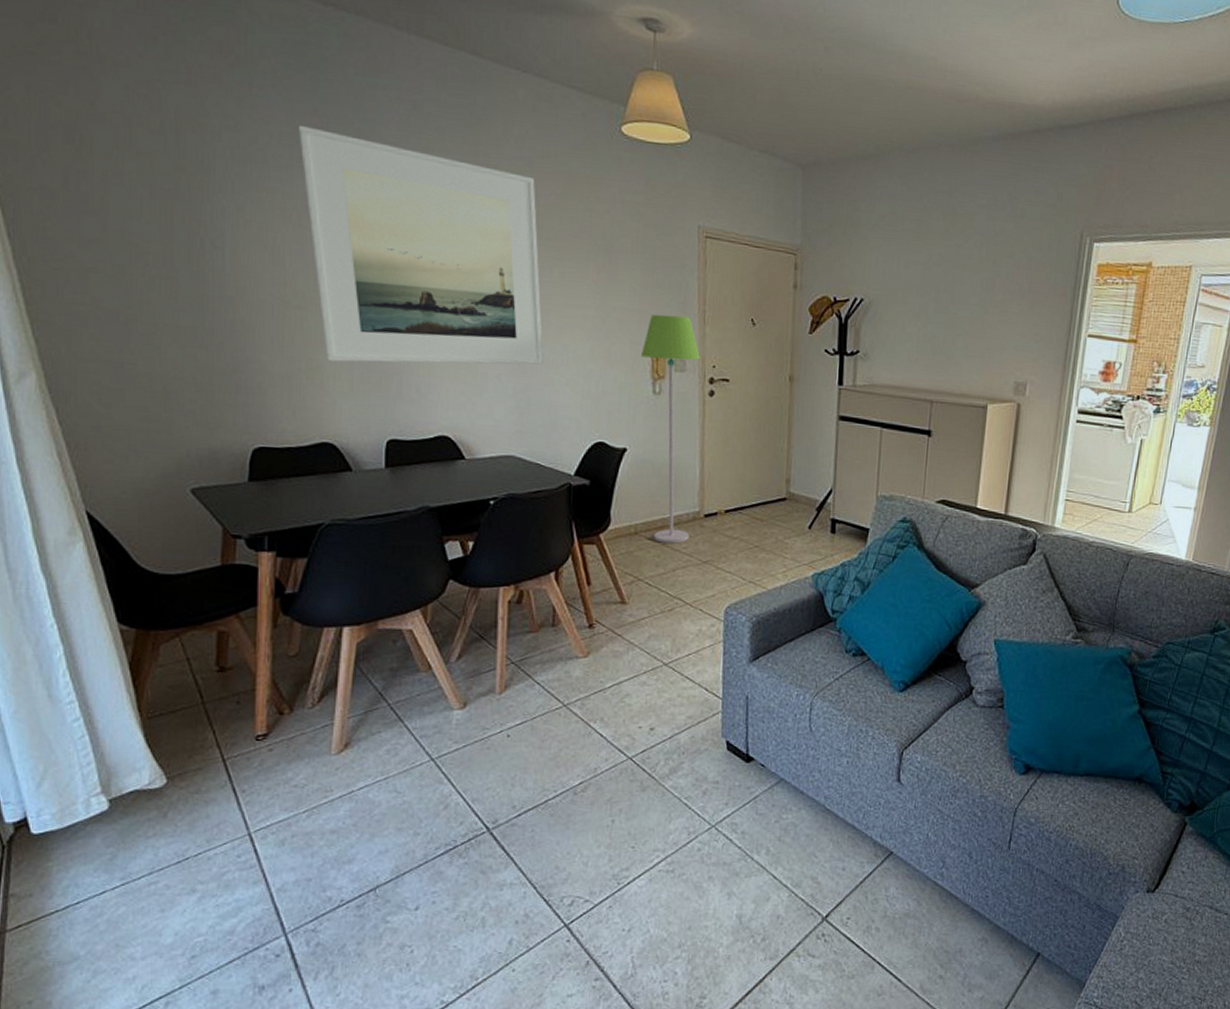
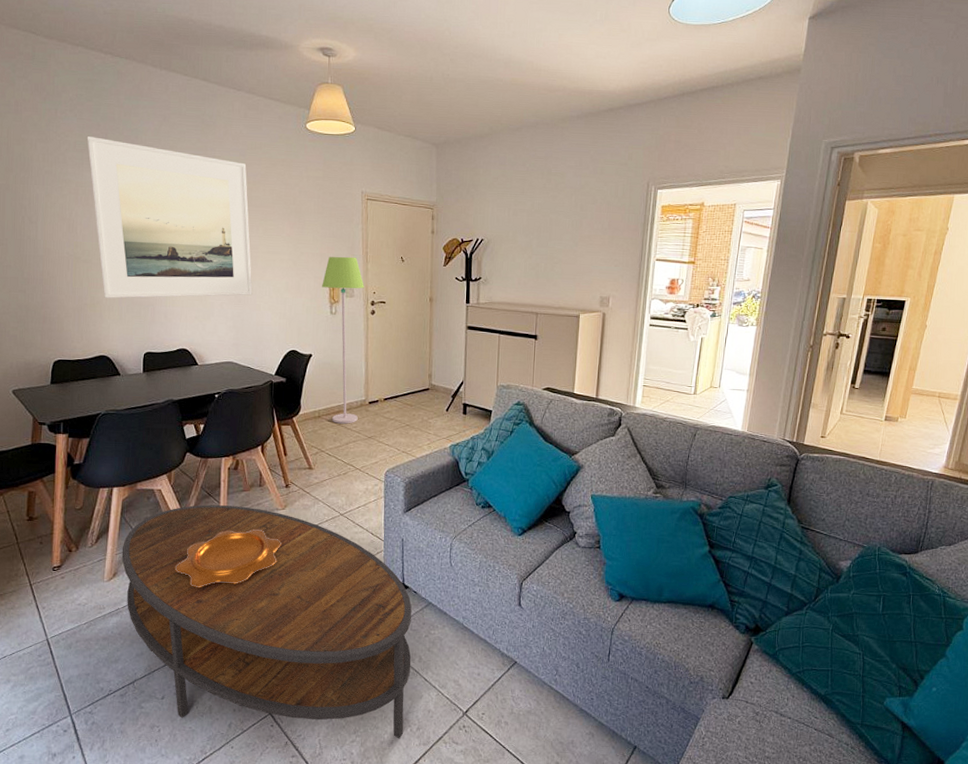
coffee table: none [356,651,758,953] -> present [121,505,412,739]
decorative bowl: none [432,683,582,761] -> present [174,529,281,587]

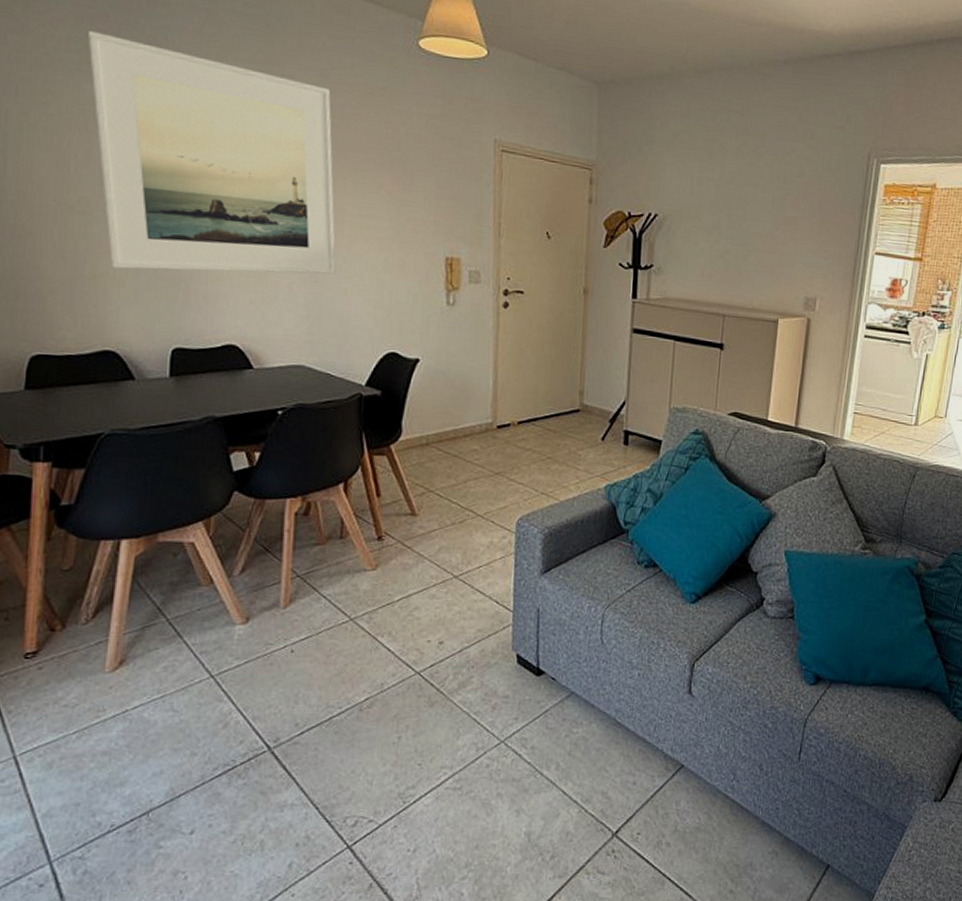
coffee table: present [121,505,412,739] -> none [132,564,548,872]
decorative bowl: present [174,529,281,587] -> none [212,596,370,678]
floor lamp: present [322,256,364,424] -> none [436,226,495,455]

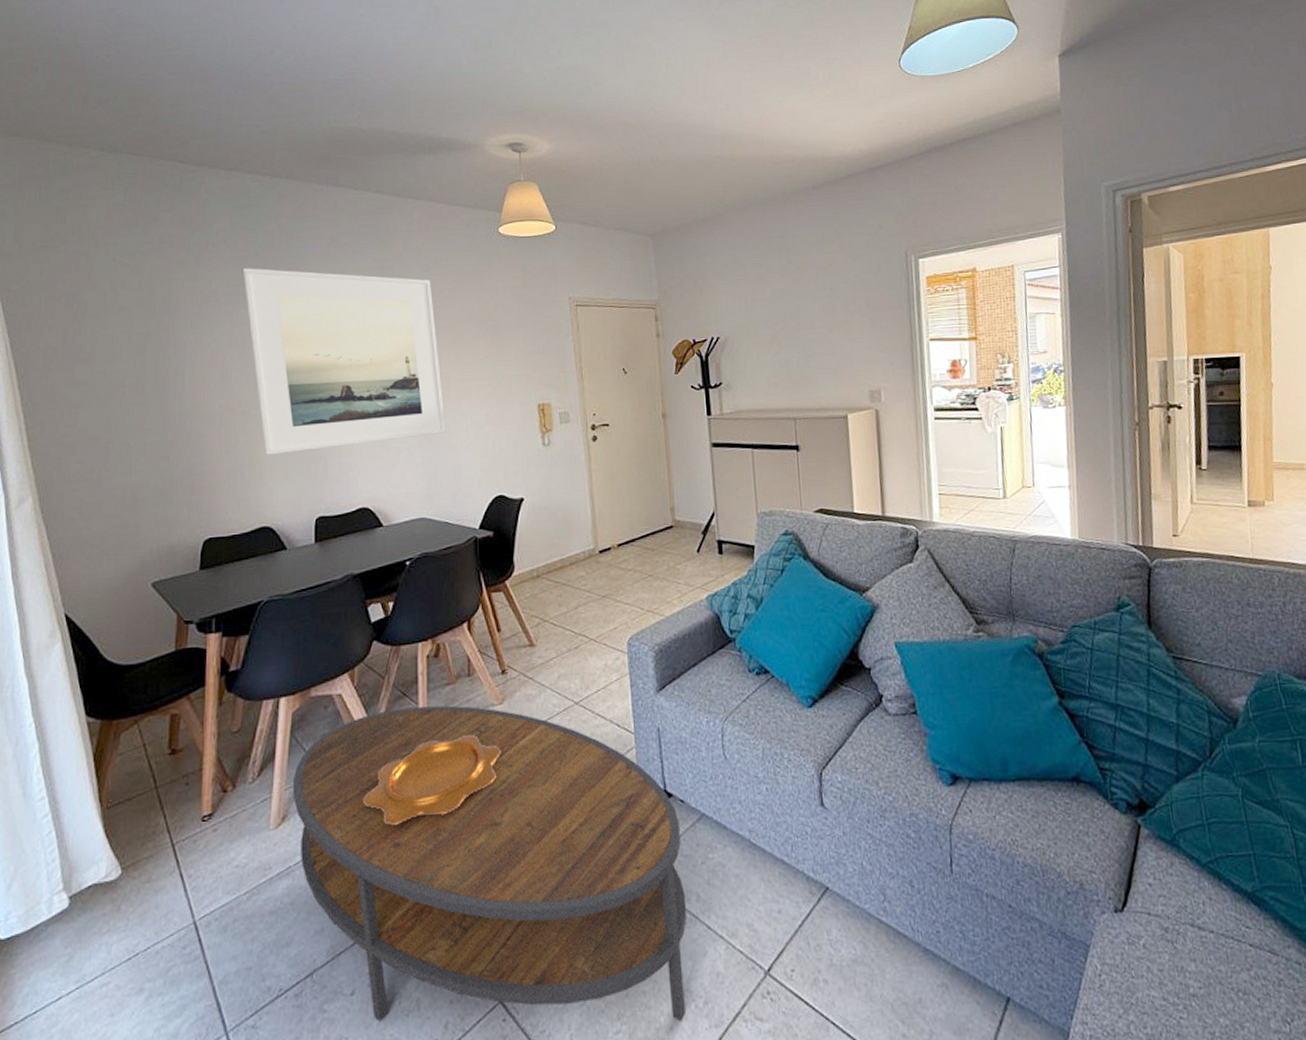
coffee table: none [132,564,548,872] -> present [292,705,688,1022]
decorative bowl: none [212,596,370,678] -> present [362,734,501,825]

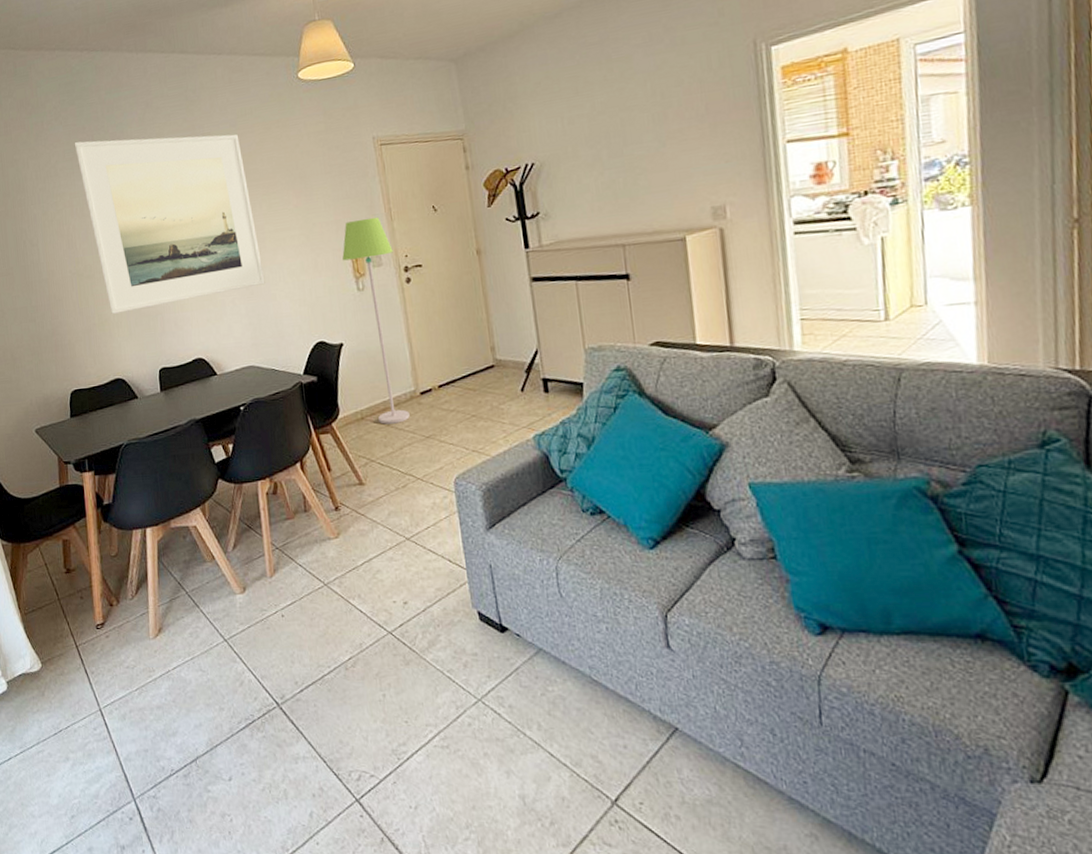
coffee table: present [292,705,688,1022] -> none [163,538,532,837]
decorative bowl: present [362,734,501,825] -> none [222,564,340,641]
floor lamp: none [530,374,587,583] -> present [342,217,410,424]

